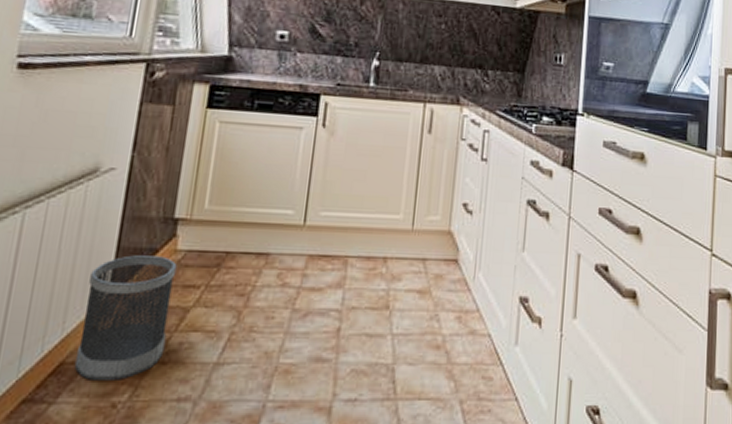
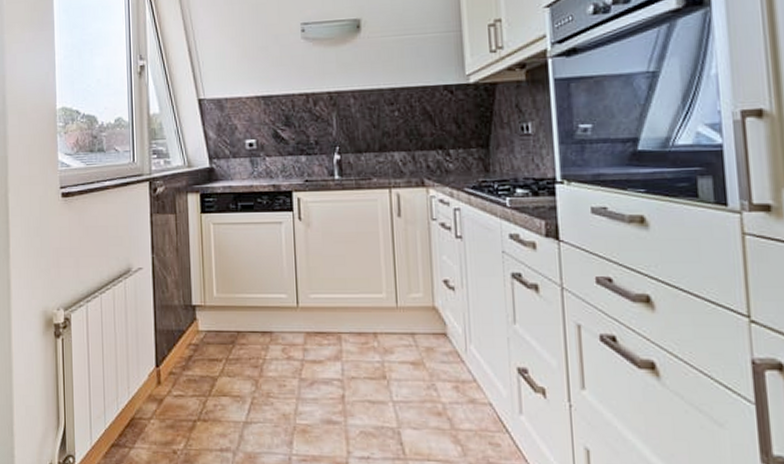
wastebasket: present [74,255,177,380] -> none [140,336,204,433]

